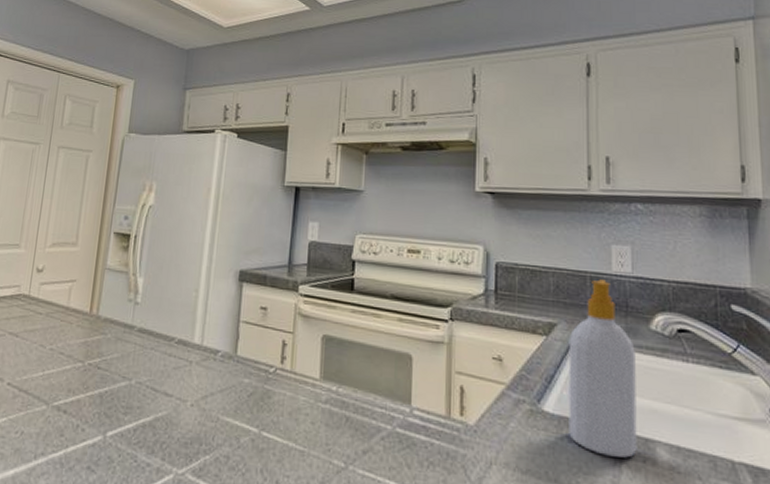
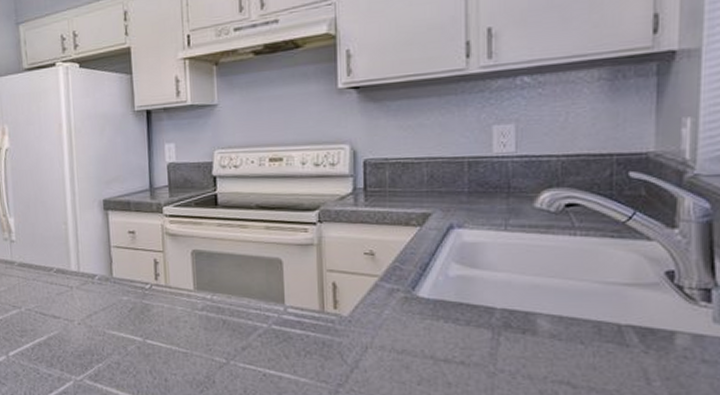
soap bottle: present [568,279,637,458] -> none [444,163,517,331]

